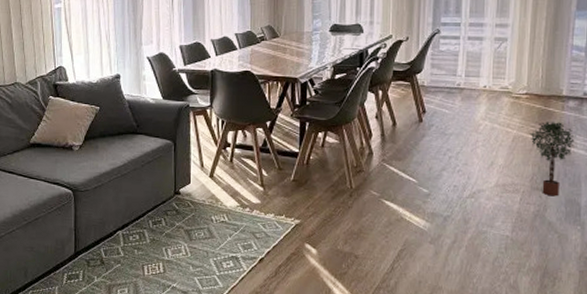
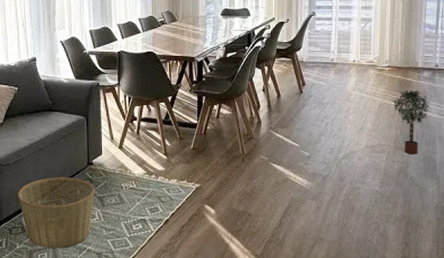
basket: none [97,206,181,284] -> present [18,177,94,248]

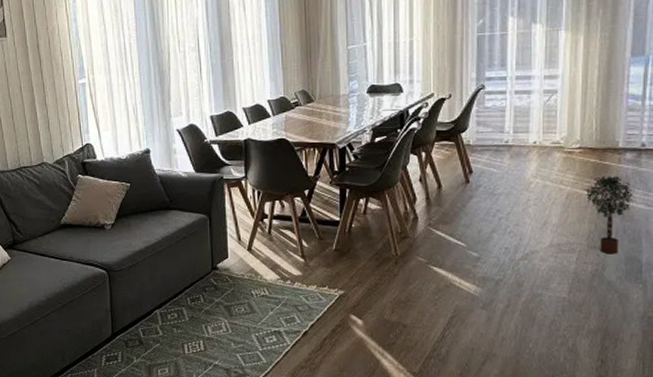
basket: present [18,177,94,248] -> none [134,284,220,363]

